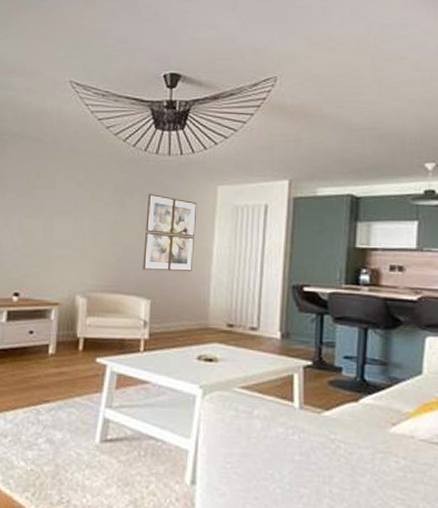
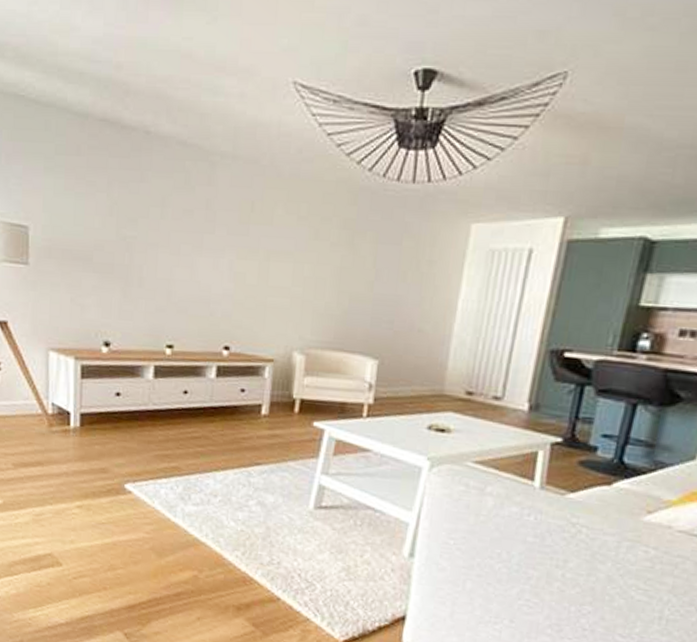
wall art: present [143,194,197,272] -> none [371,232,444,330]

